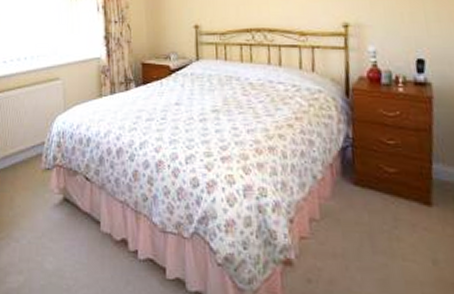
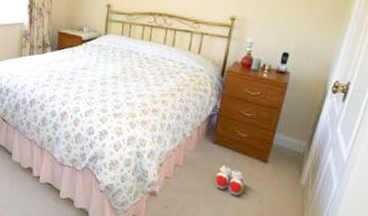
slippers: none [364,214,409,257] -> present [213,165,245,196]

